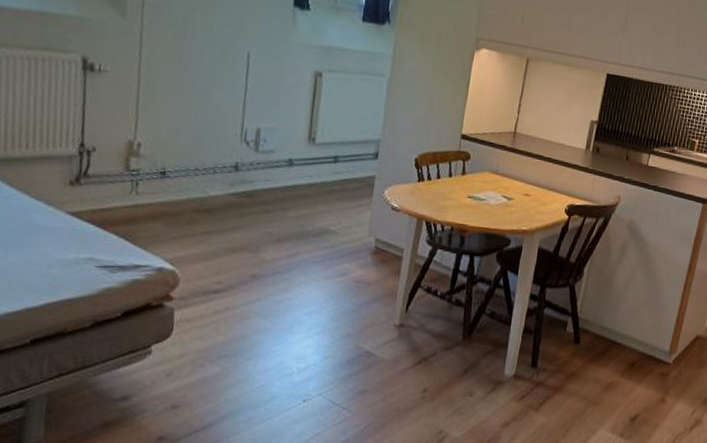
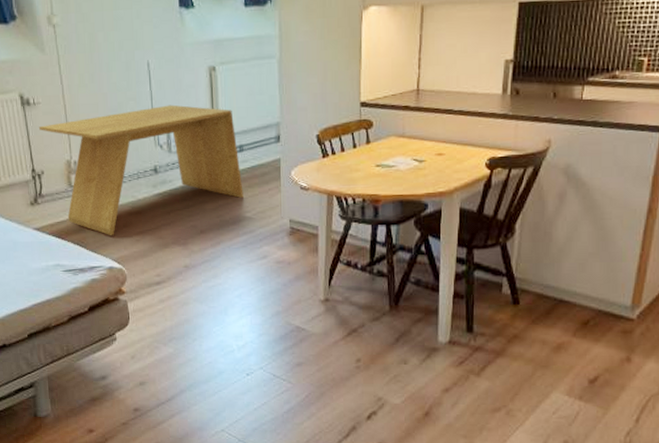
desk: none [99,96,333,232] -> present [38,104,244,235]

